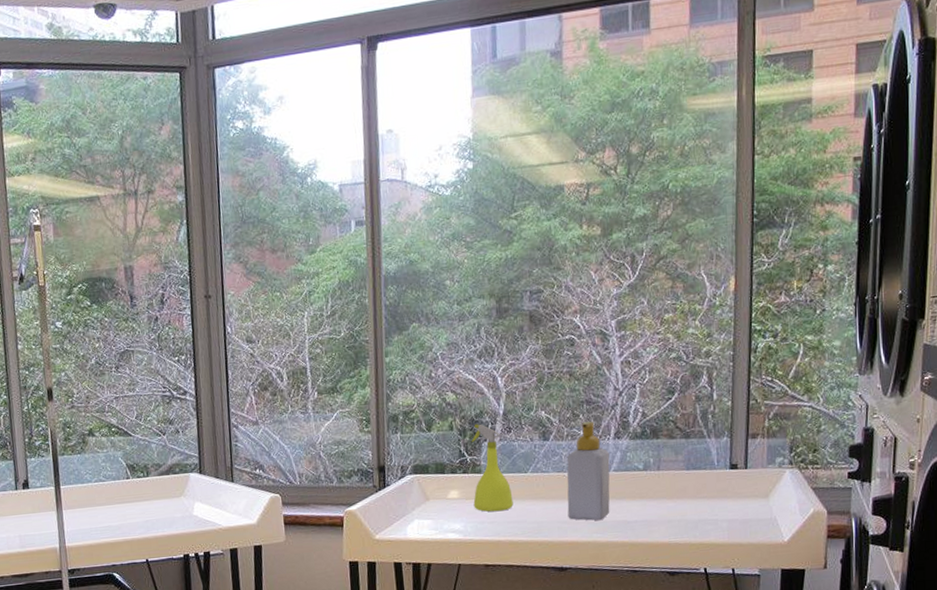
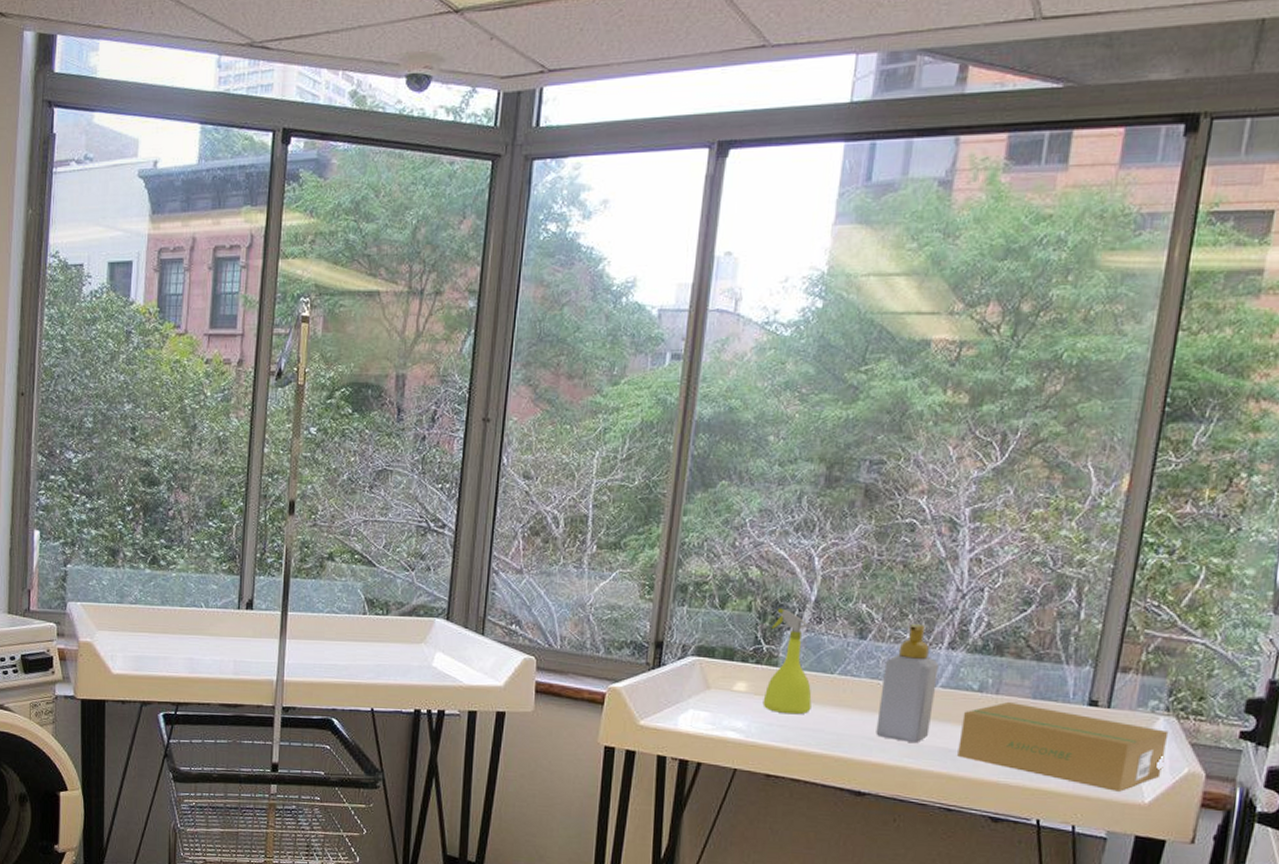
box: none [634,475,795,536] -> present [957,701,1169,792]

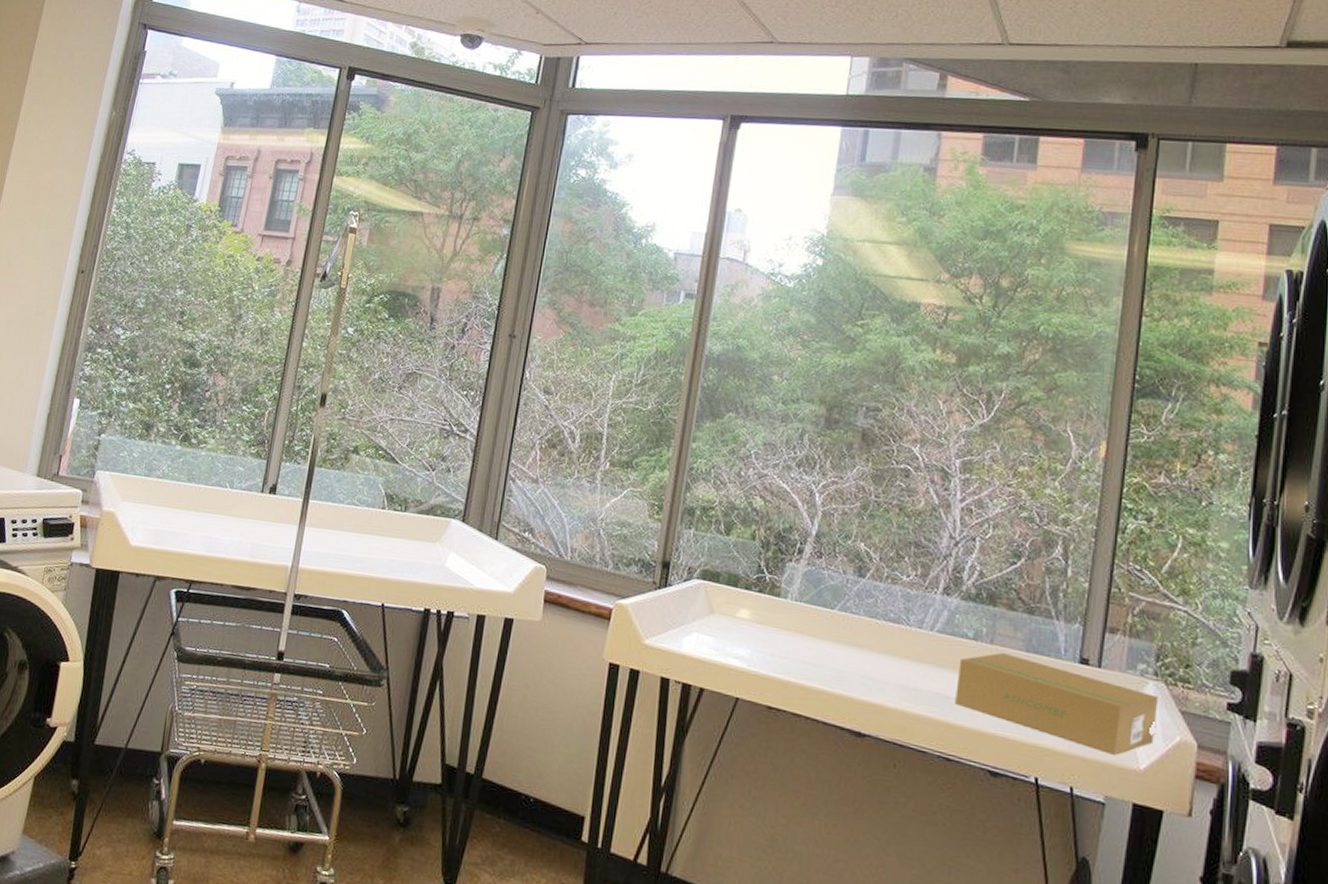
spray bottle: present [762,608,813,715] -> none [765,539,814,648]
soap bottle: present [876,623,939,742] -> none [875,565,934,686]

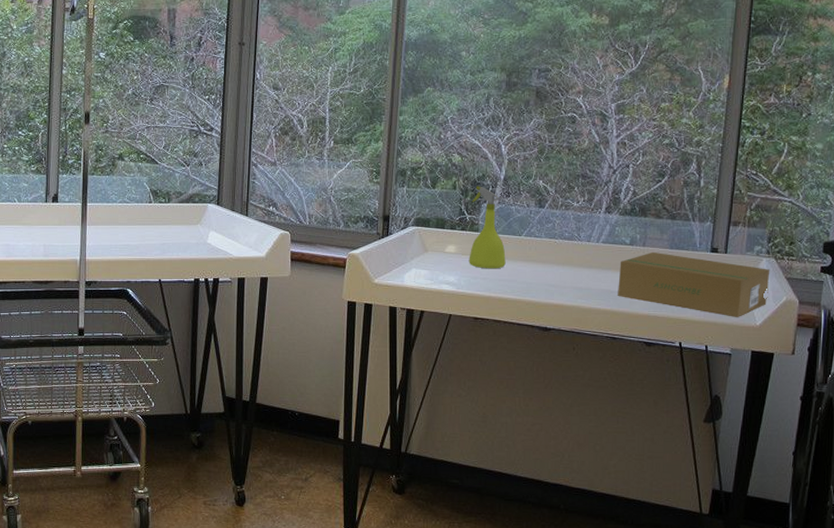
spray bottle: none [765,539,814,648] -> present [469,186,506,269]

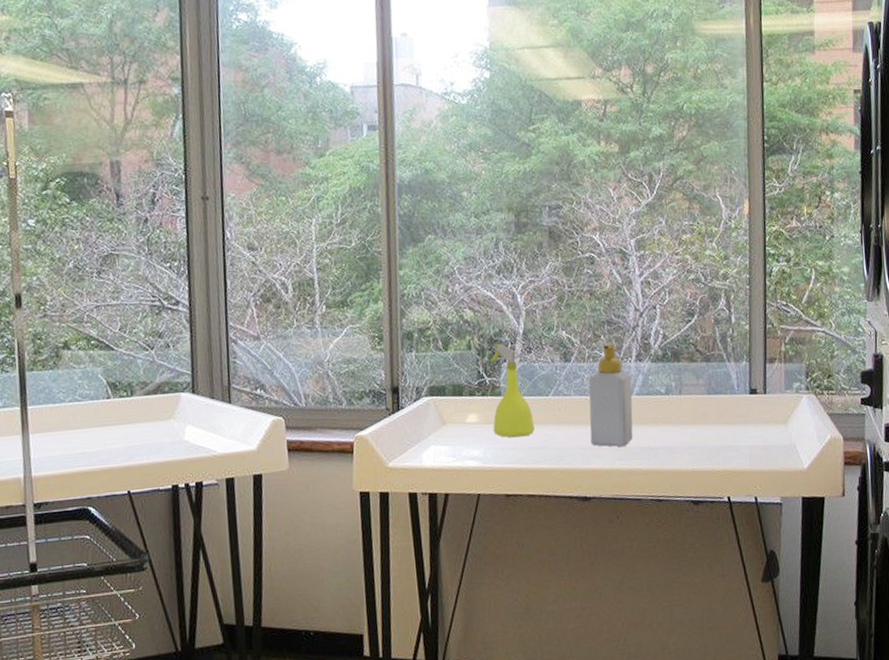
soap bottle: none [556,194,599,287] -> present [588,342,633,447]
box: present [618,251,770,317] -> none [657,399,812,463]

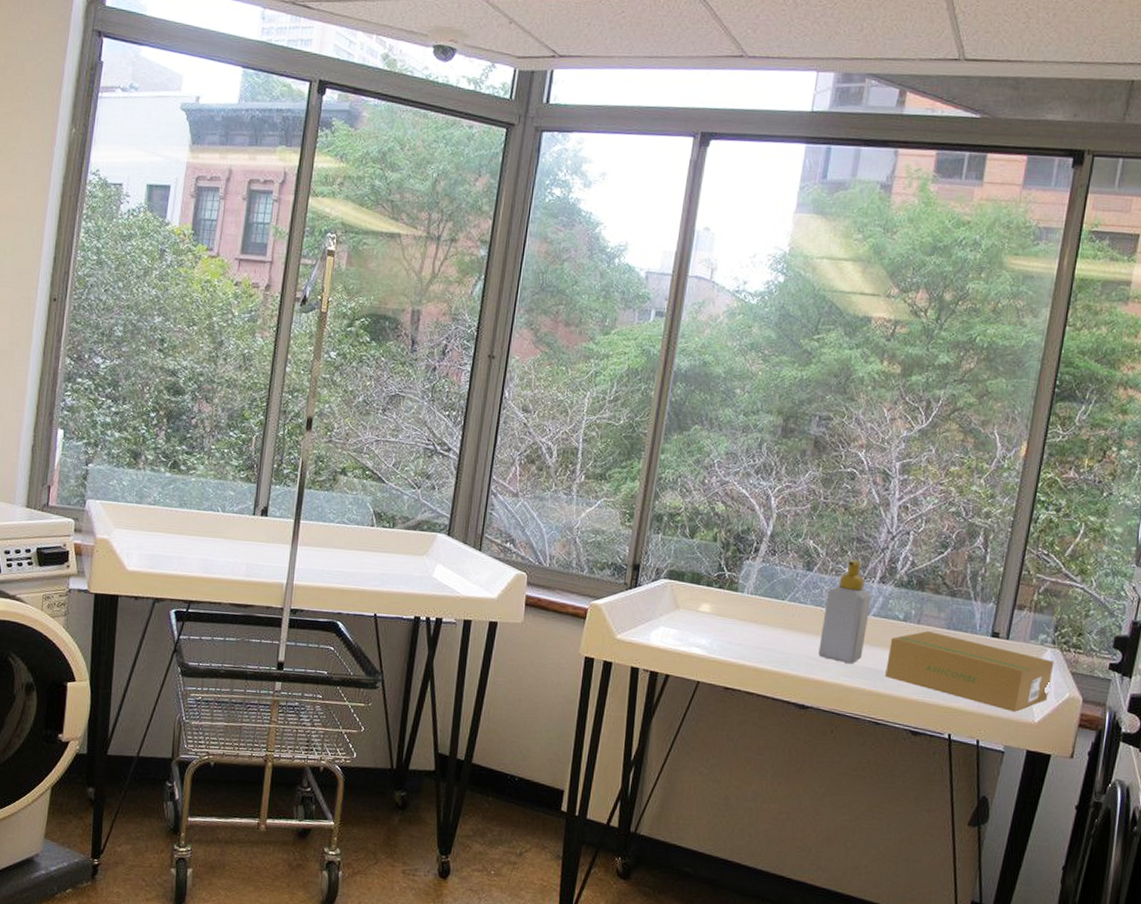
spray bottle: present [490,343,535,438] -> none [723,540,768,635]
box: none [657,399,812,463] -> present [885,630,1054,712]

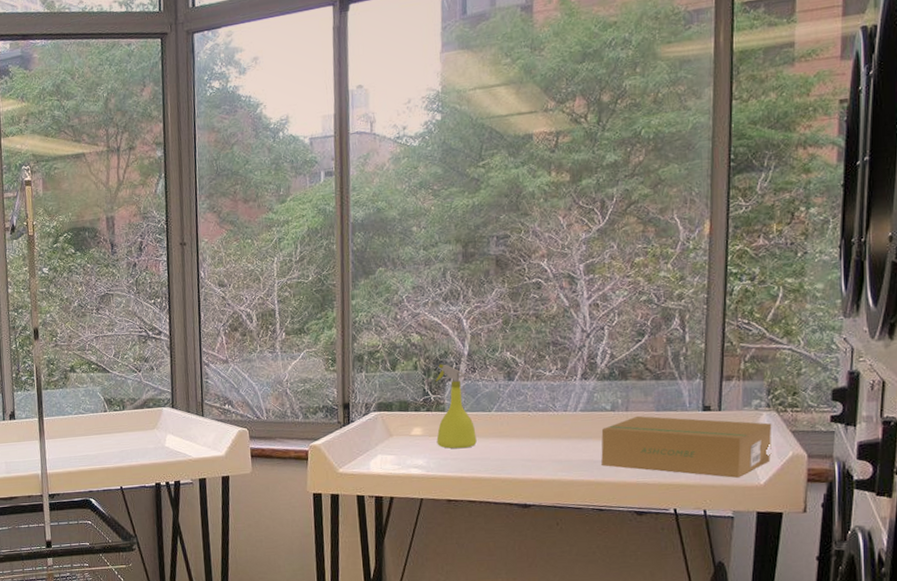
spray bottle: none [723,540,768,635] -> present [435,364,477,449]
soap bottle: present [818,559,872,663] -> none [531,362,576,459]

